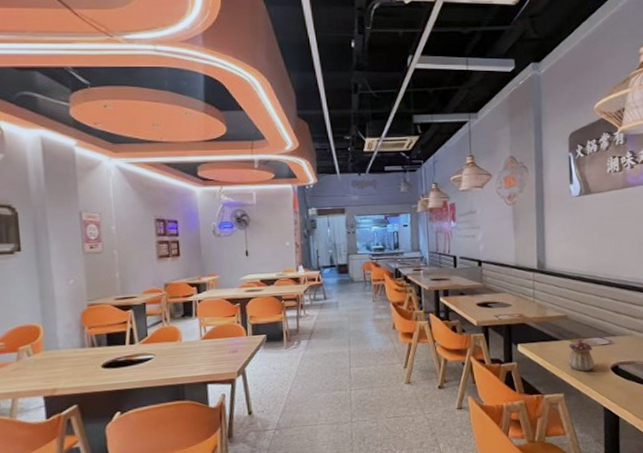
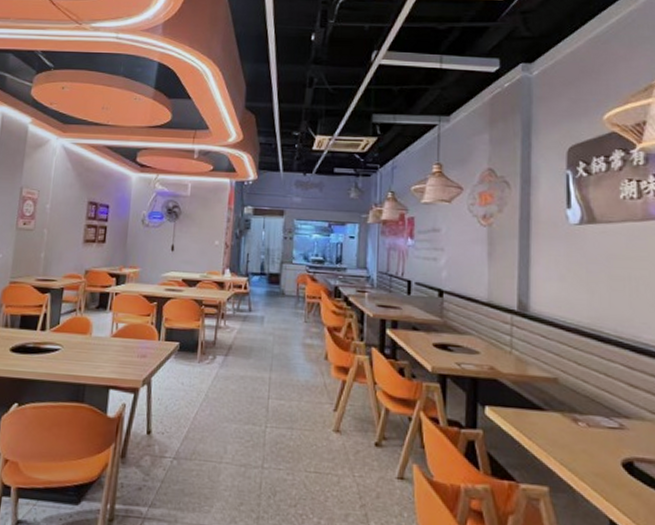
teapot: present [567,338,595,372] -> none [555,413,598,463]

